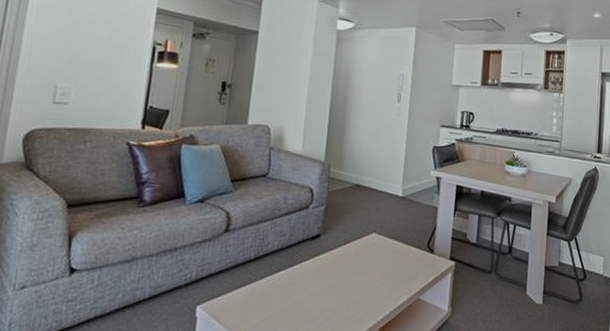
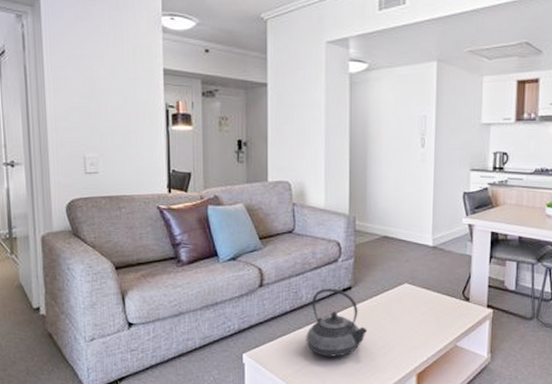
teapot: none [267,235,333,310] -> present [306,288,368,357]

